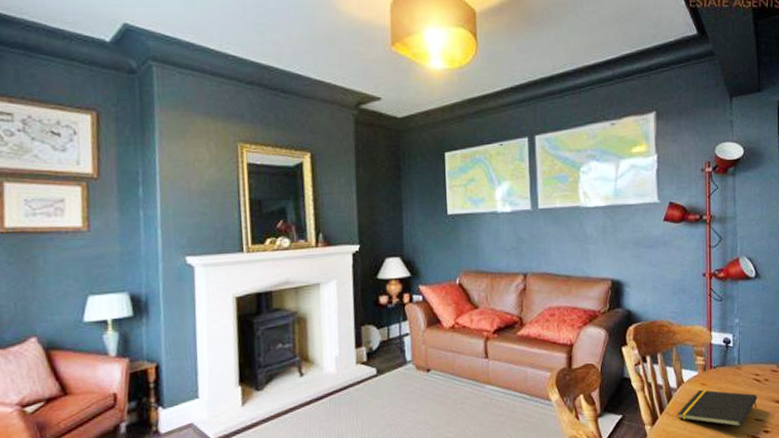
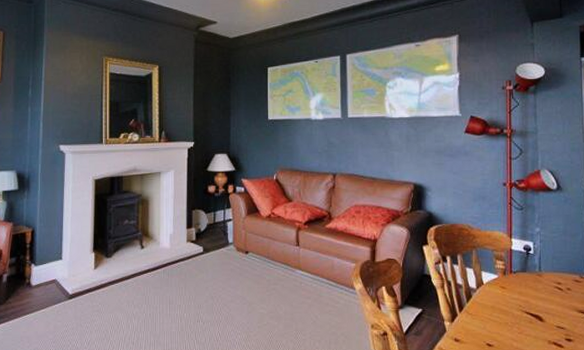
notepad: present [678,389,758,427] -> none [477,292,560,332]

